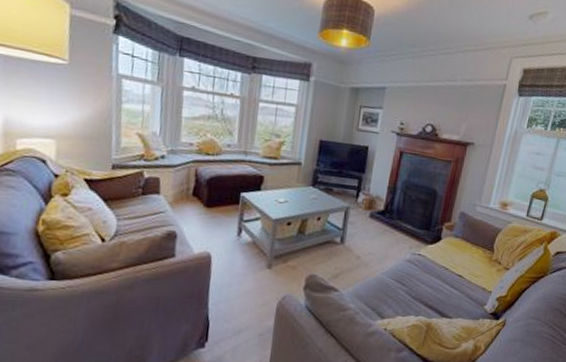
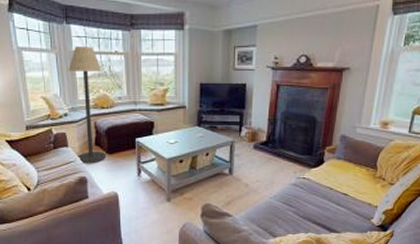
floor lamp: none [166,82,213,217] -> present [68,47,107,164]

